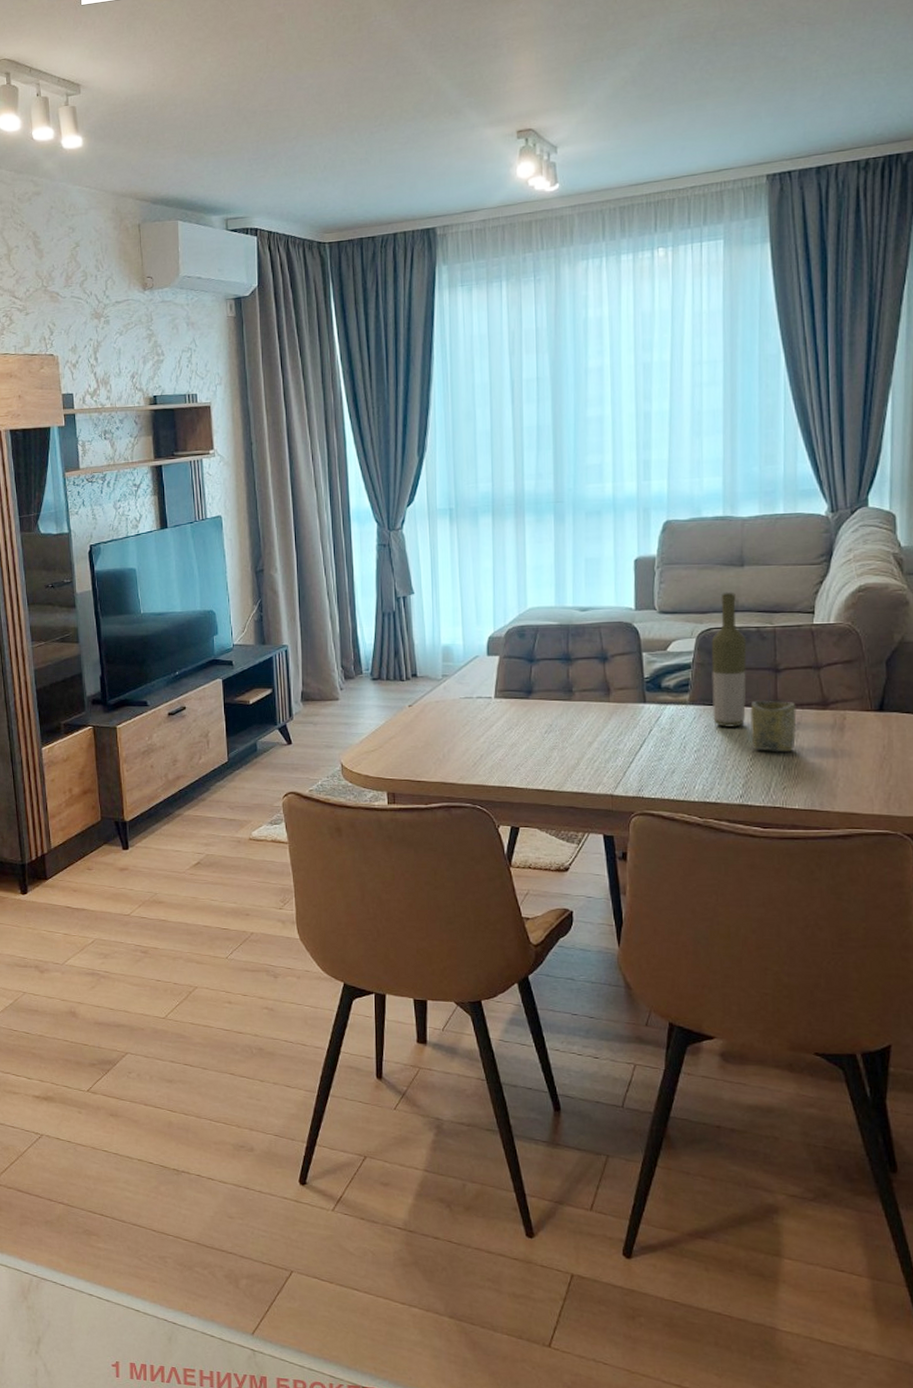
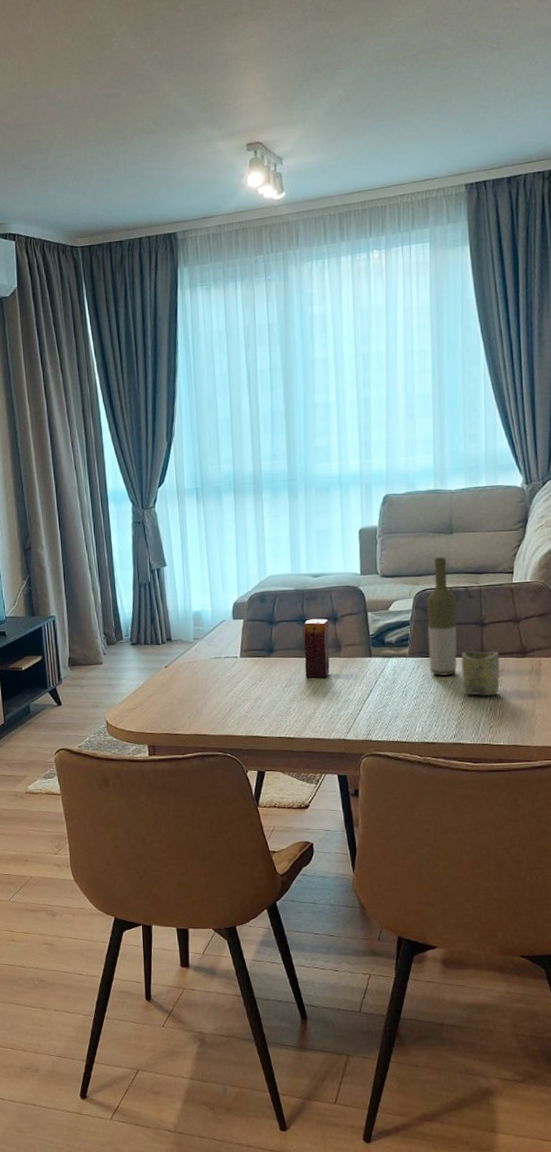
candle: none [568,658,597,725] -> present [304,618,330,678]

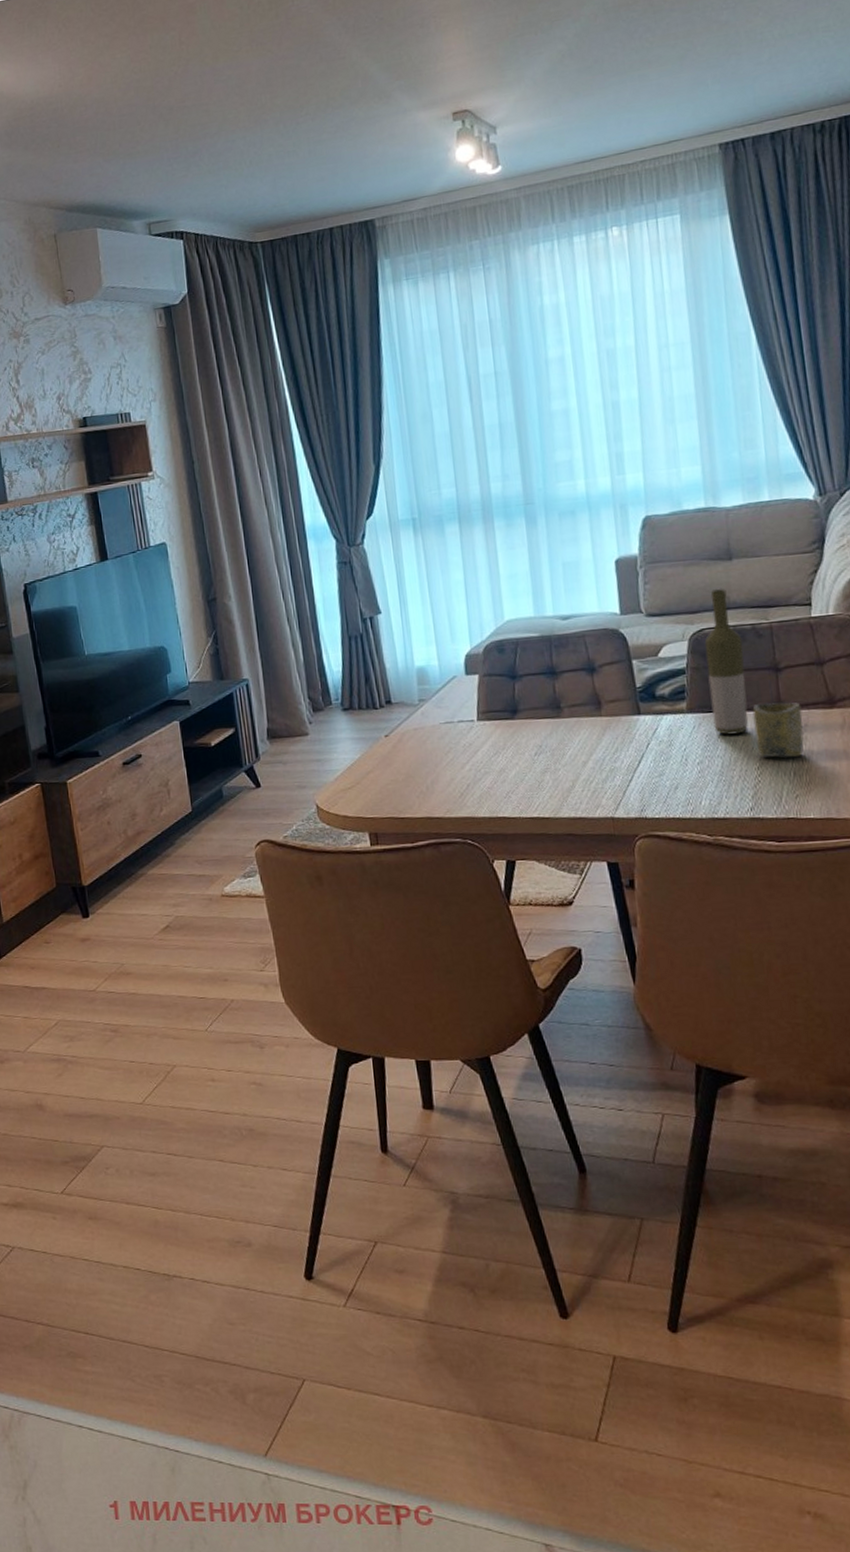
candle: present [304,618,330,678] -> none [553,670,590,744]

